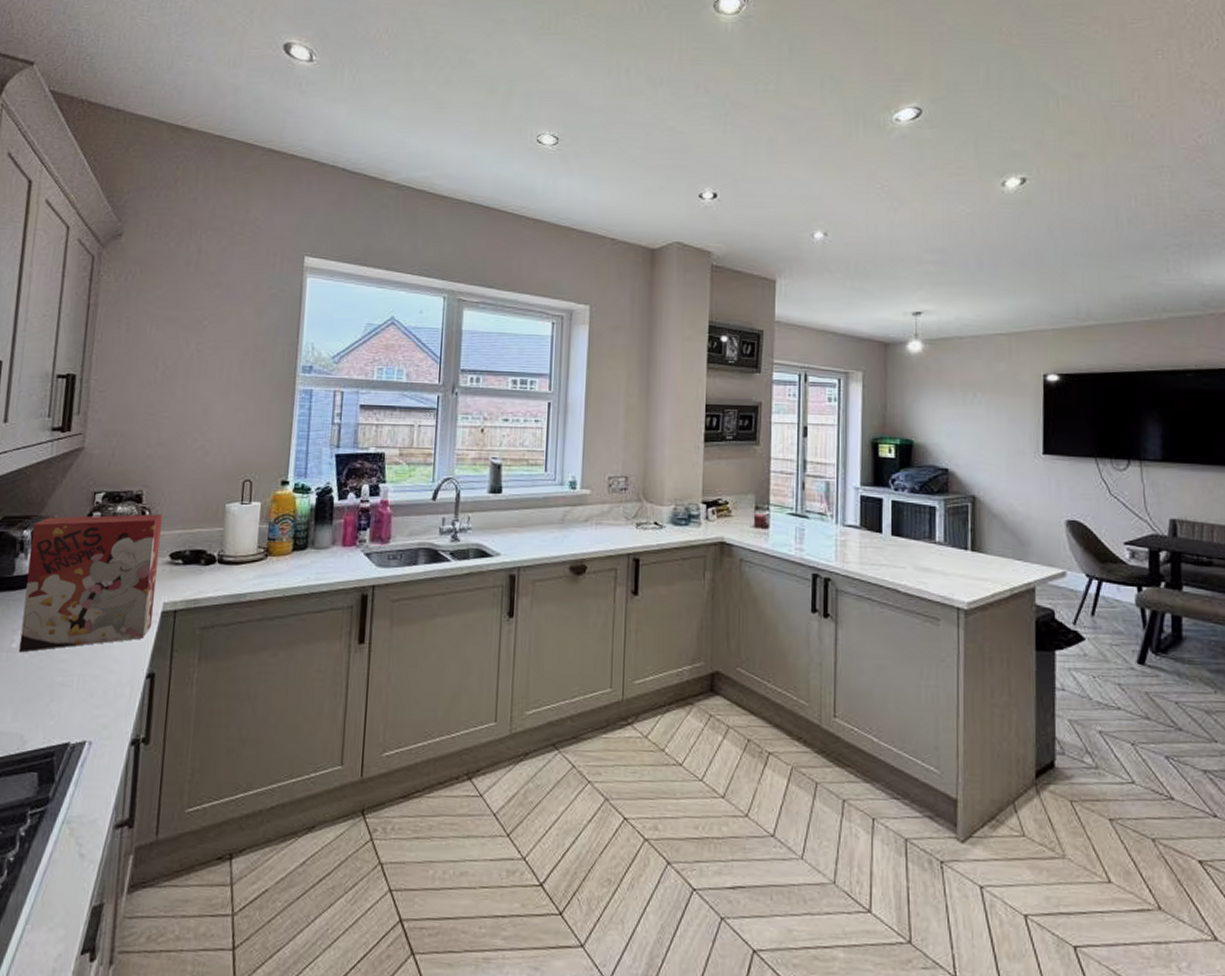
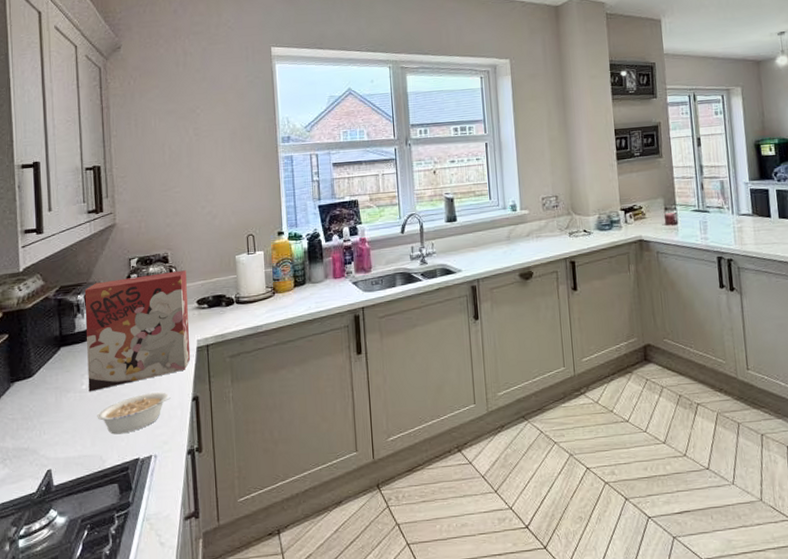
legume: none [24,662,120,710] -> present [97,392,171,435]

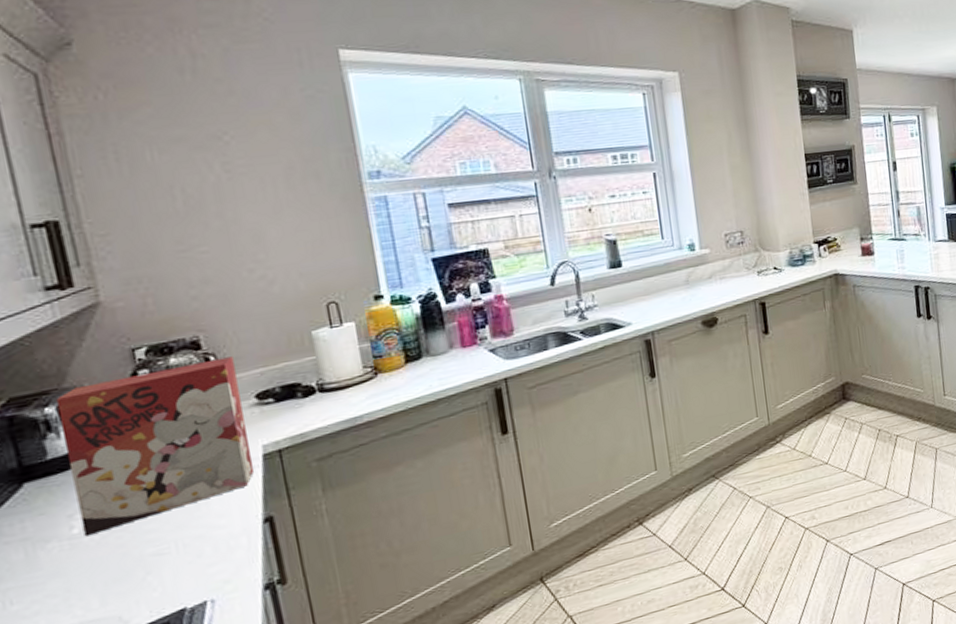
legume: present [97,392,171,435] -> none [104,518,229,586]

